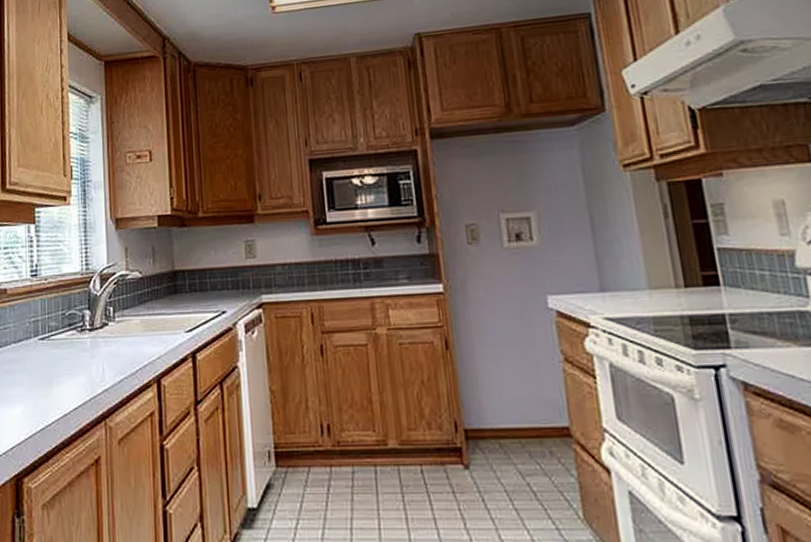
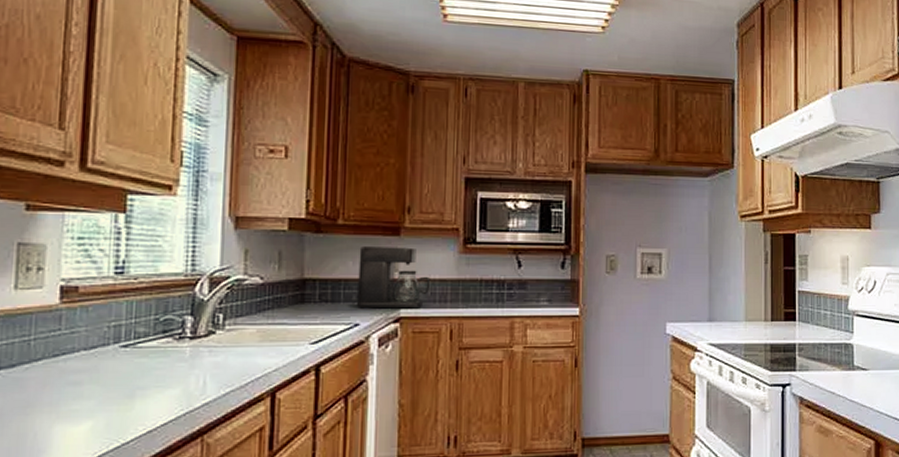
coffee maker: none [219,233,288,296] -> present [356,247,431,309]

